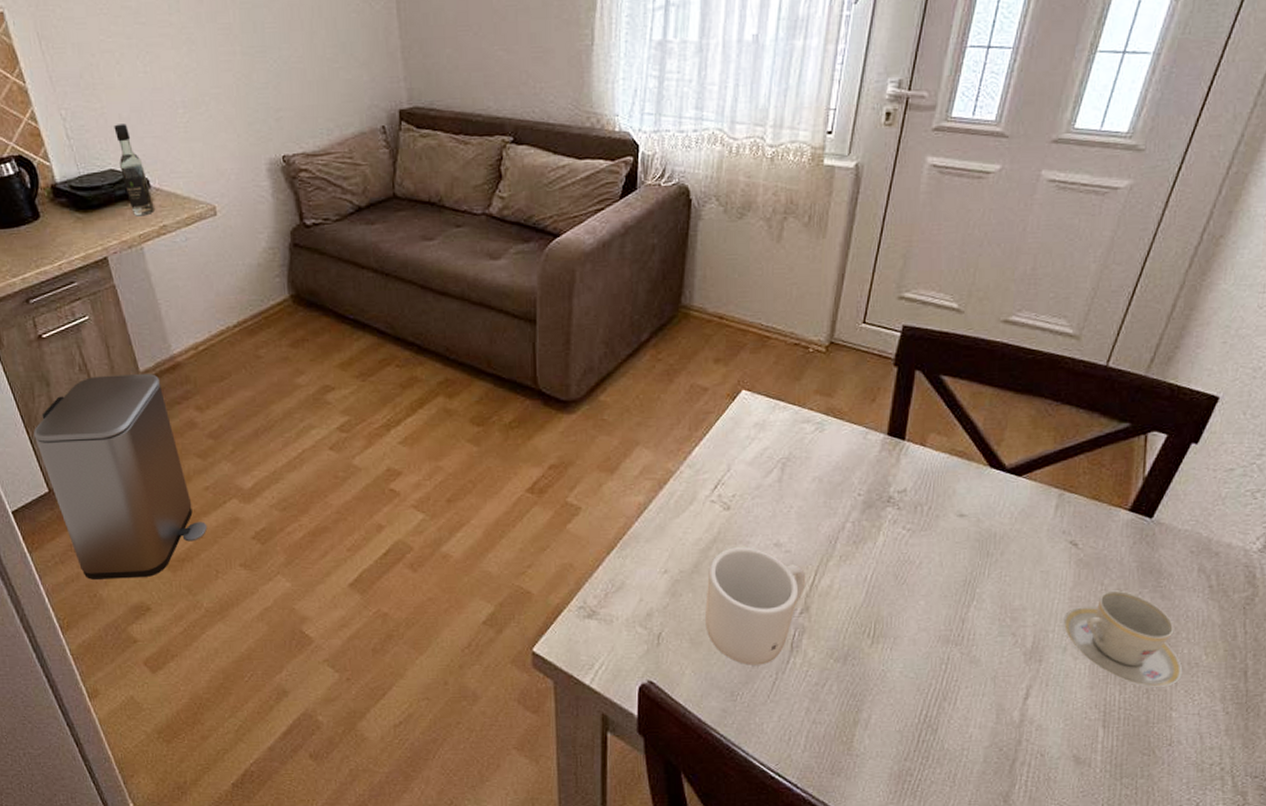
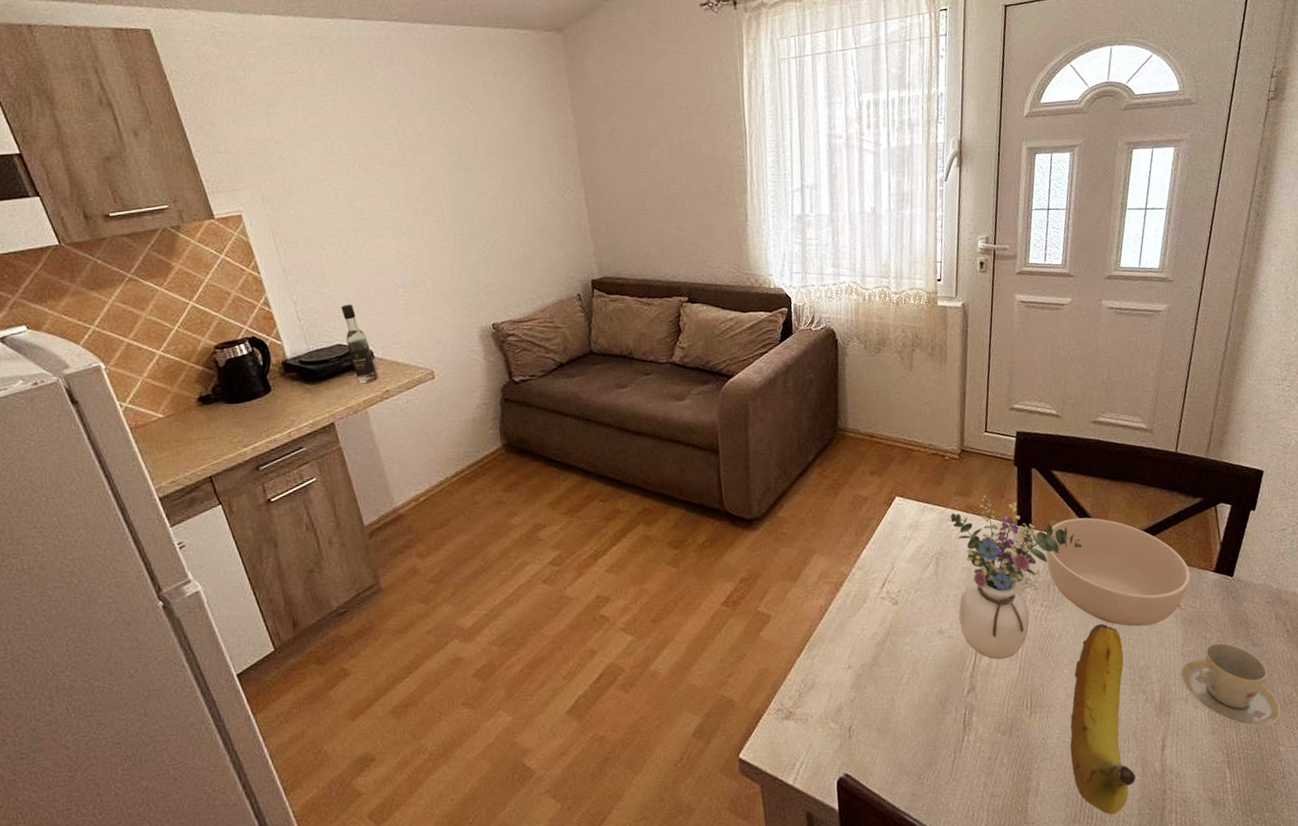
pedal bin: present [34,374,208,580] -> none [261,527,431,736]
mug: present [705,547,806,665] -> none [885,636,969,748]
bouquet: none [800,397,965,582] -> present [950,495,1082,660]
fruit: none [912,556,996,759] -> present [1070,624,1136,815]
bowl: none [918,433,1098,563] -> present [1046,517,1191,627]

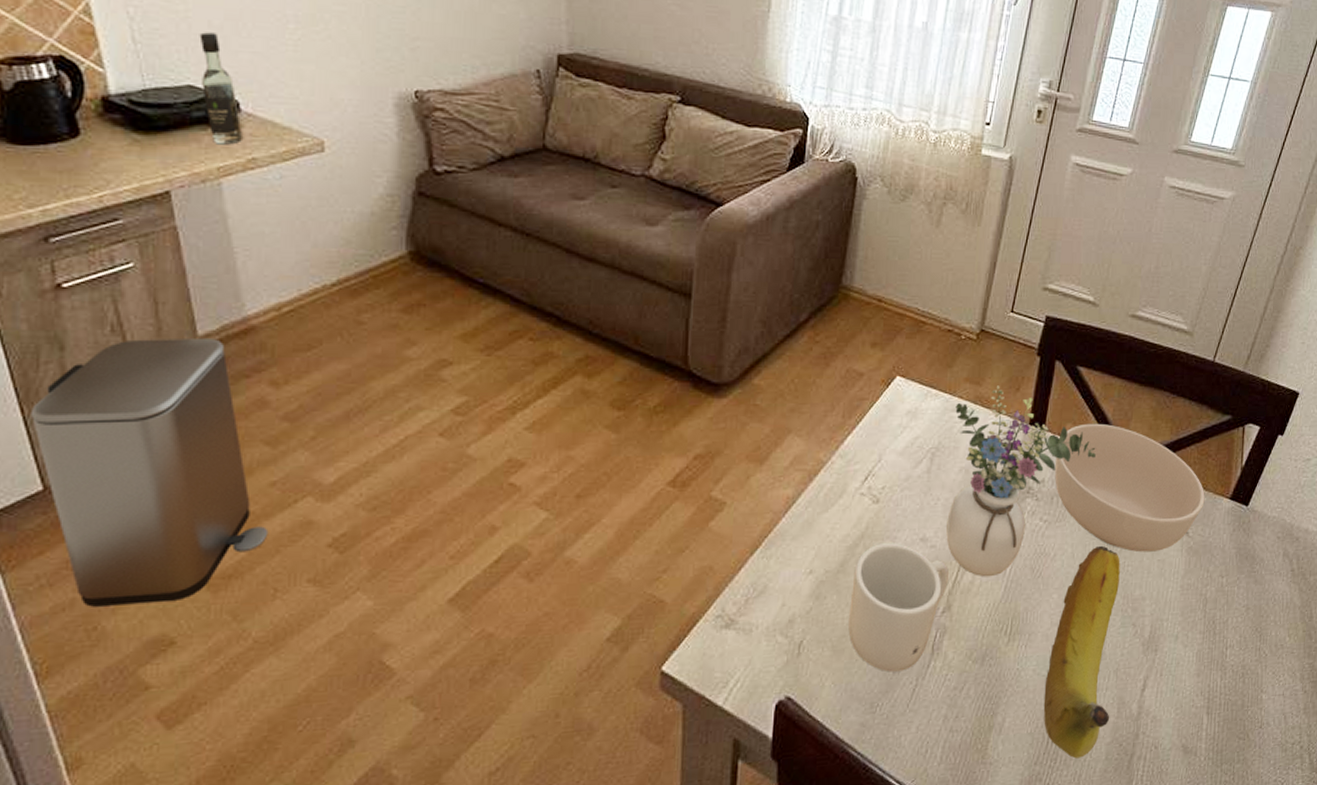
pedal bin: none [261,527,431,736] -> present [31,339,269,607]
mug: none [885,636,969,748] -> present [848,543,950,672]
teacup: present [1180,642,1282,727] -> none [1175,576,1271,671]

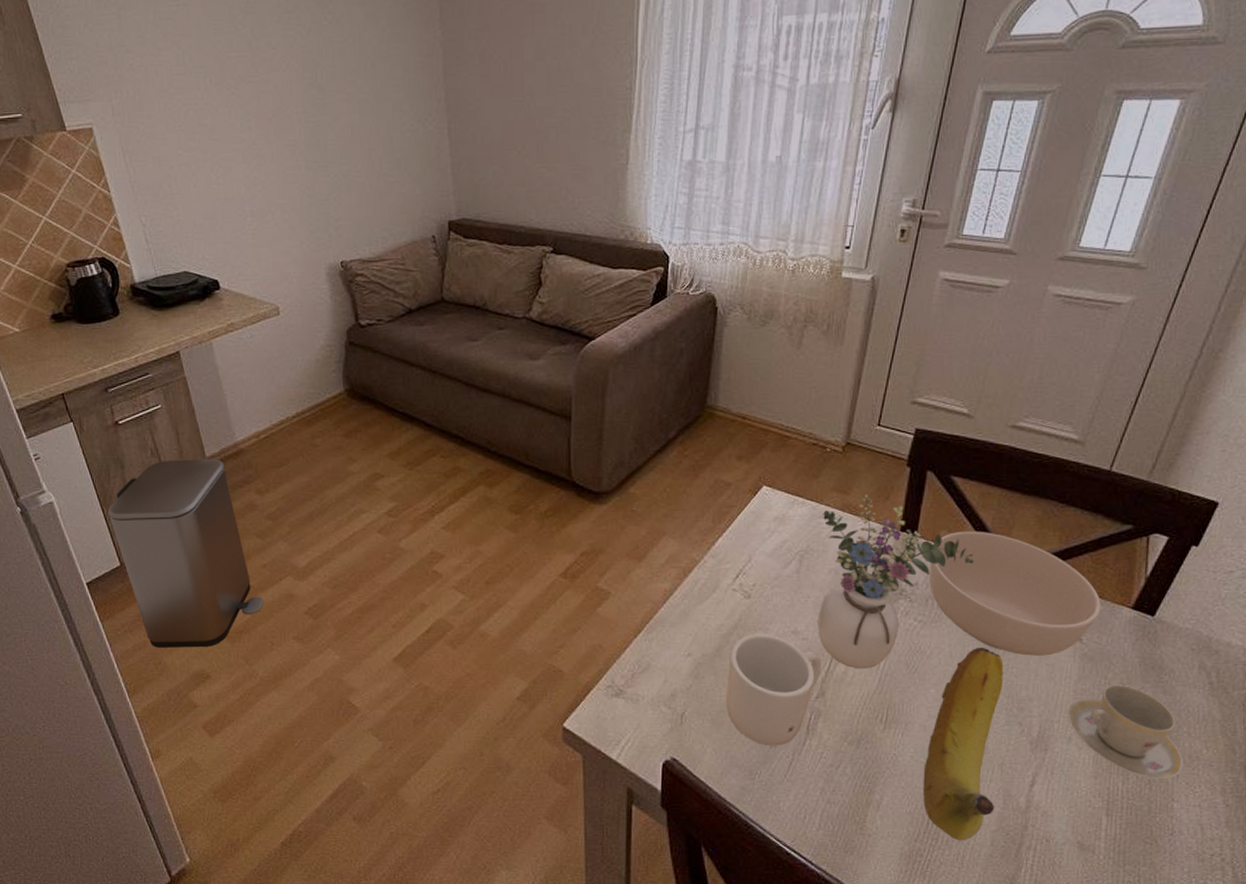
bottle: present [199,32,244,145] -> none [188,230,224,315]
teacup: none [1175,576,1271,671] -> present [1068,684,1184,779]

